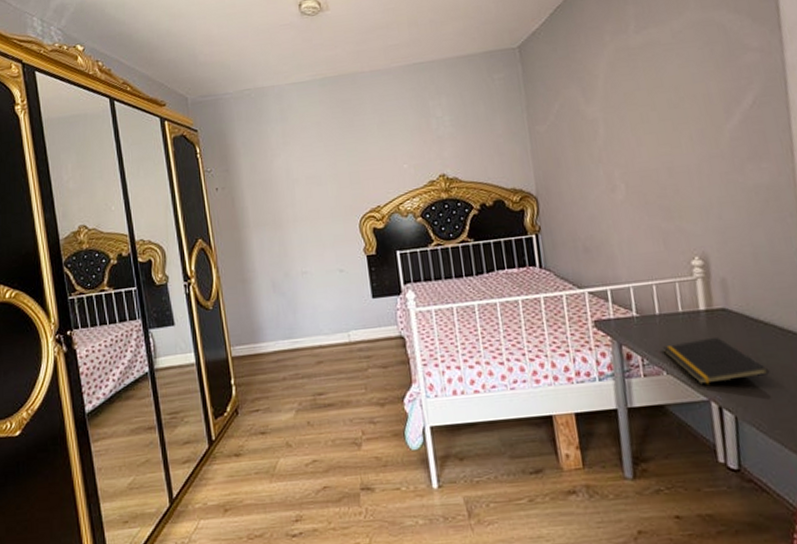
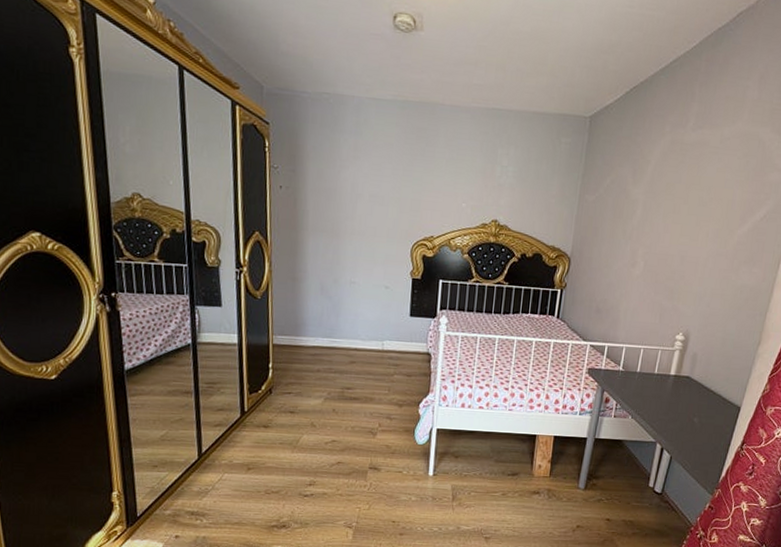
notepad: present [663,336,770,385] -> none [634,396,706,431]

